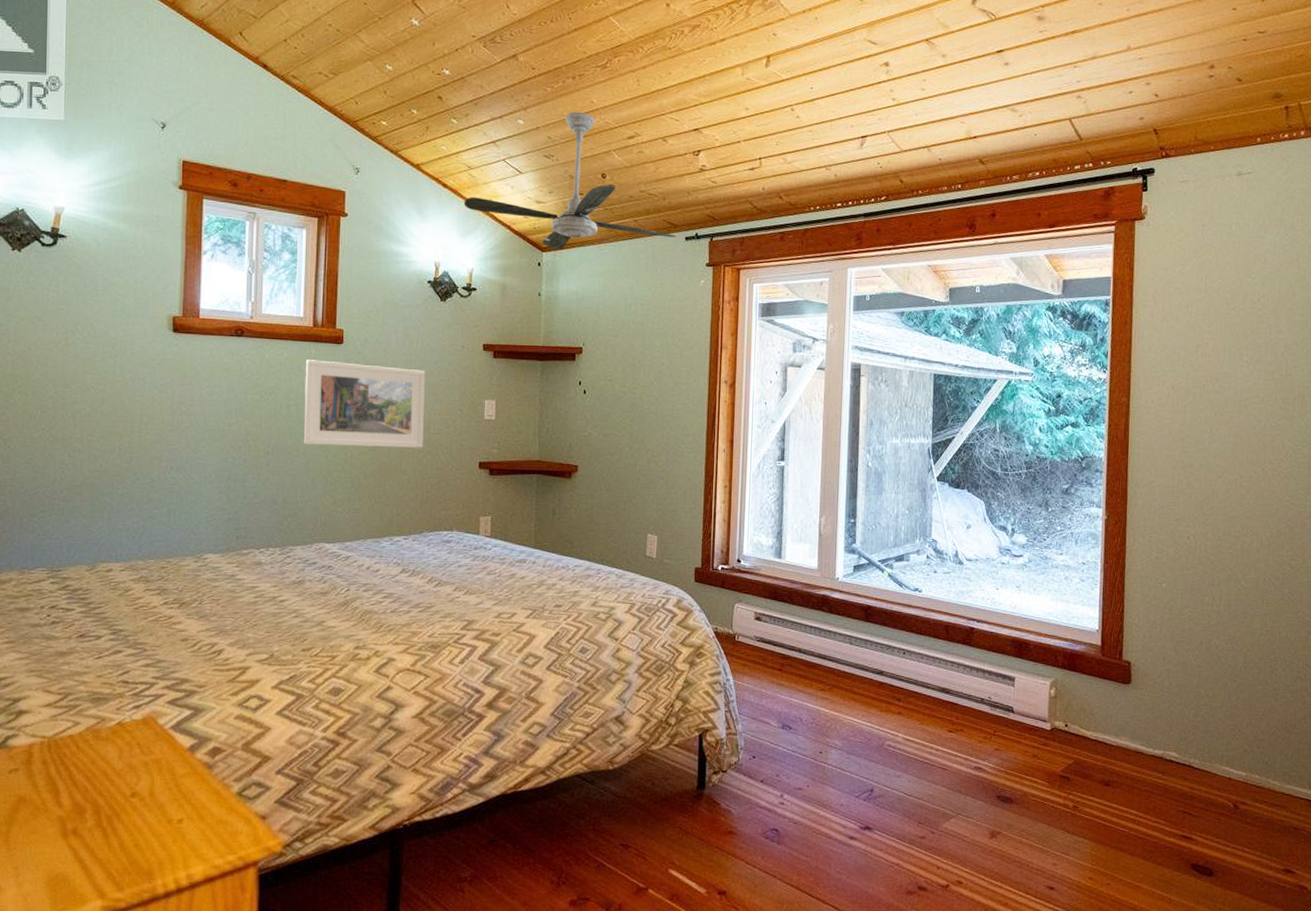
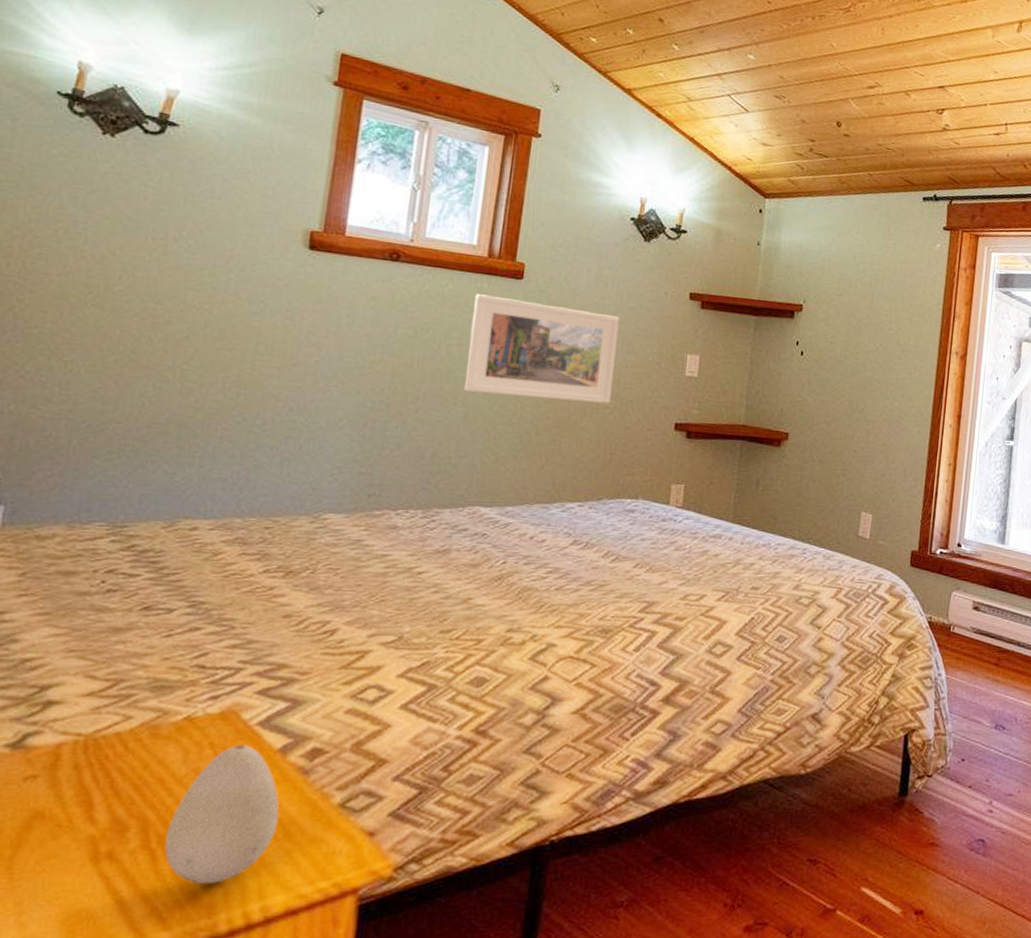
decorative egg: none [113,745,193,855] -> present [164,745,280,883]
ceiling fan: present [464,112,676,249] -> none [679,53,914,198]

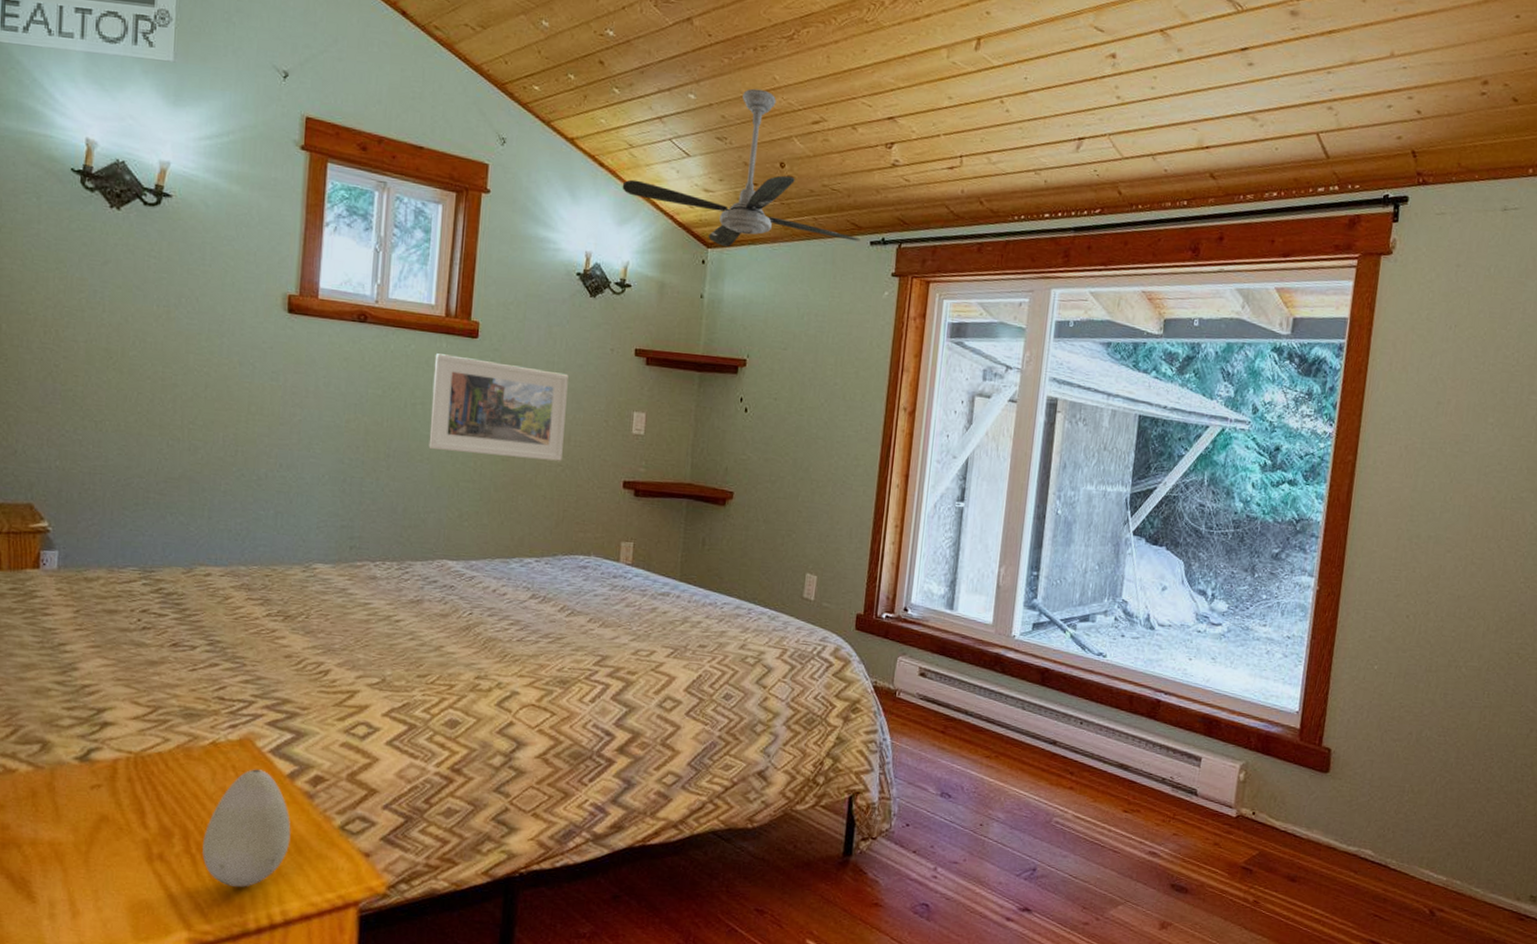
ceiling fan: none [679,53,914,198] -> present [622,88,860,247]

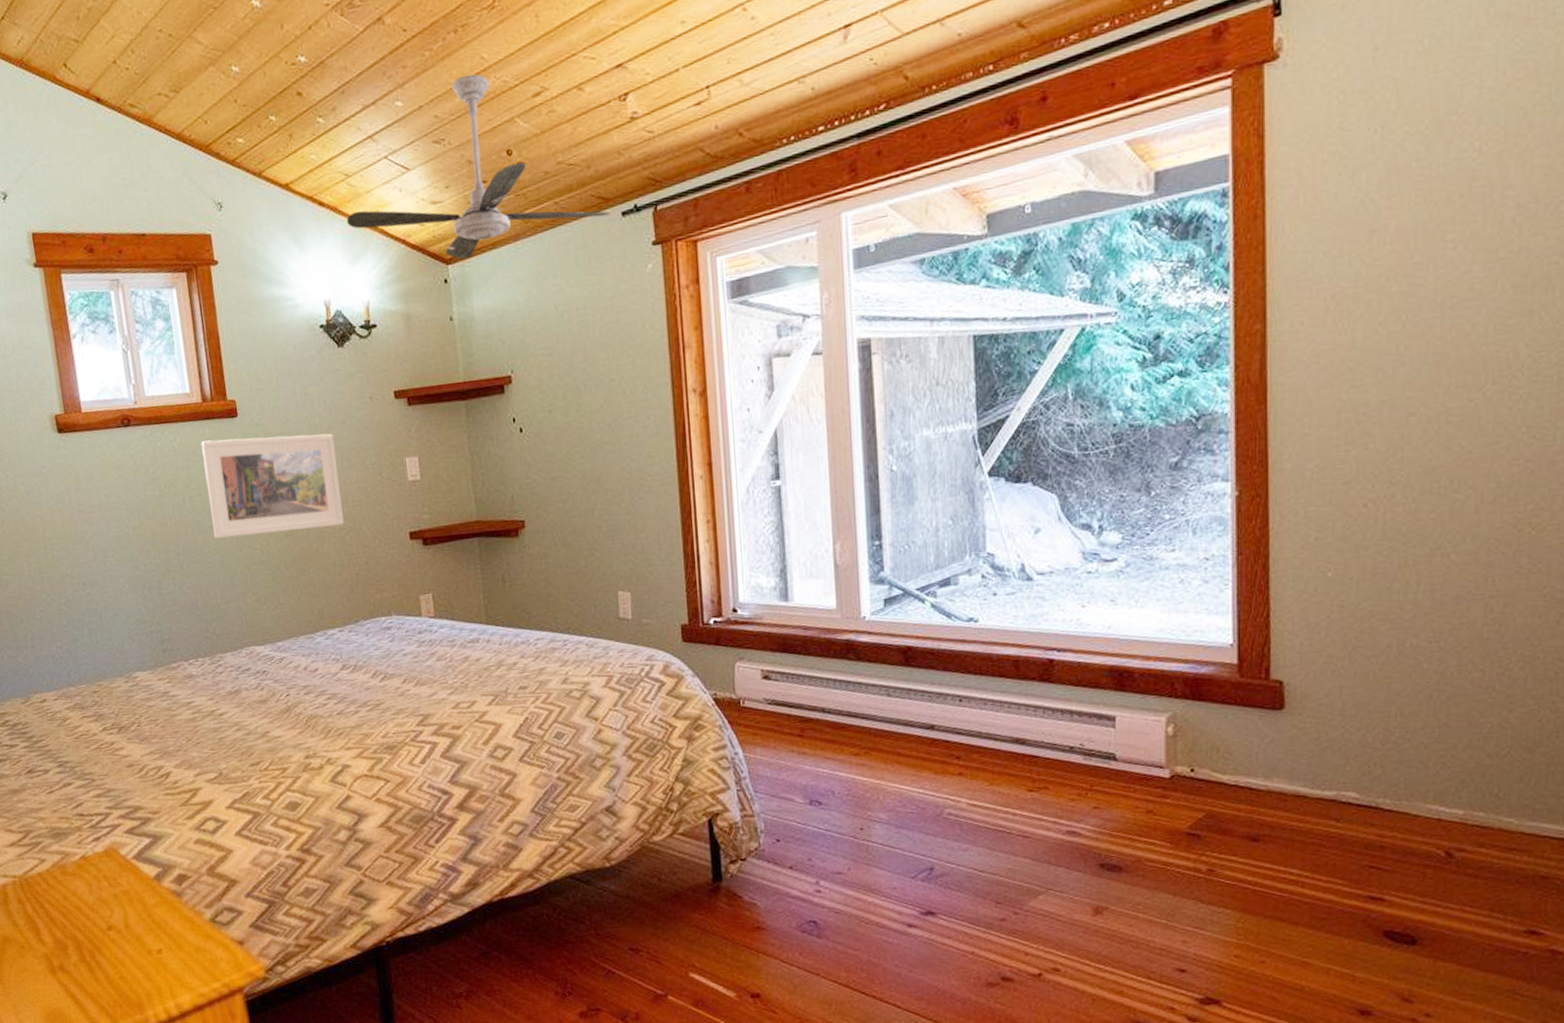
decorative egg: present [202,769,291,887] -> none [93,876,170,987]

